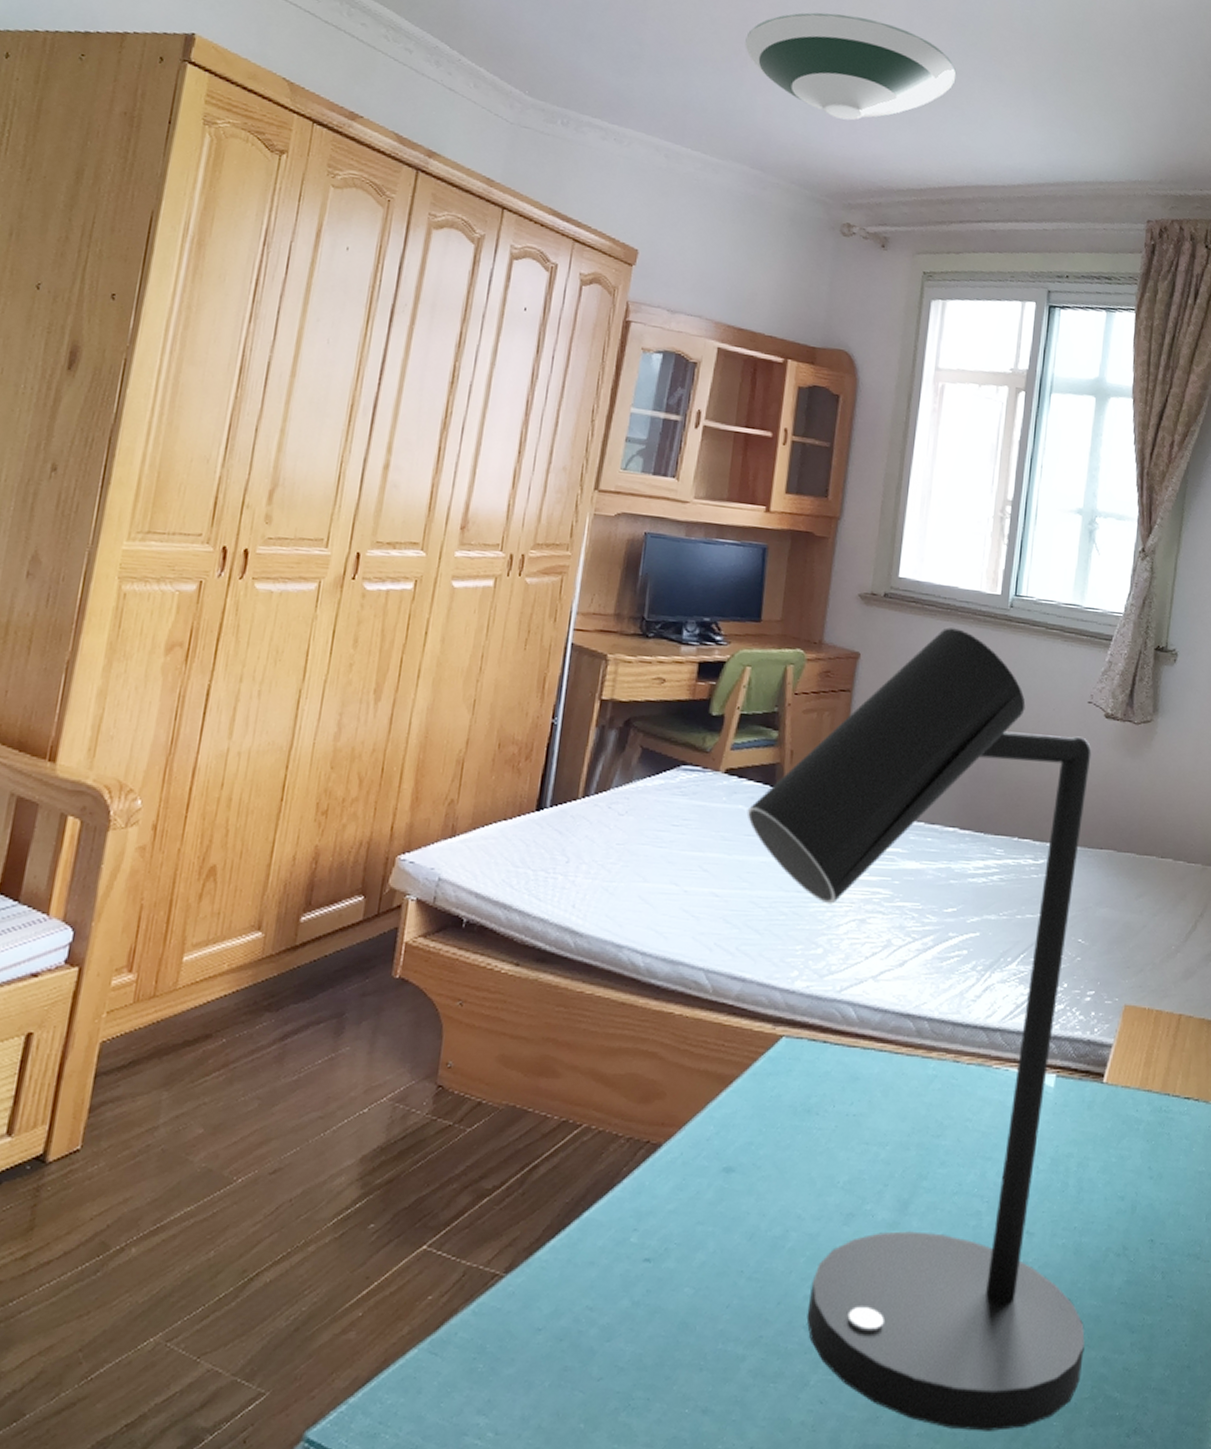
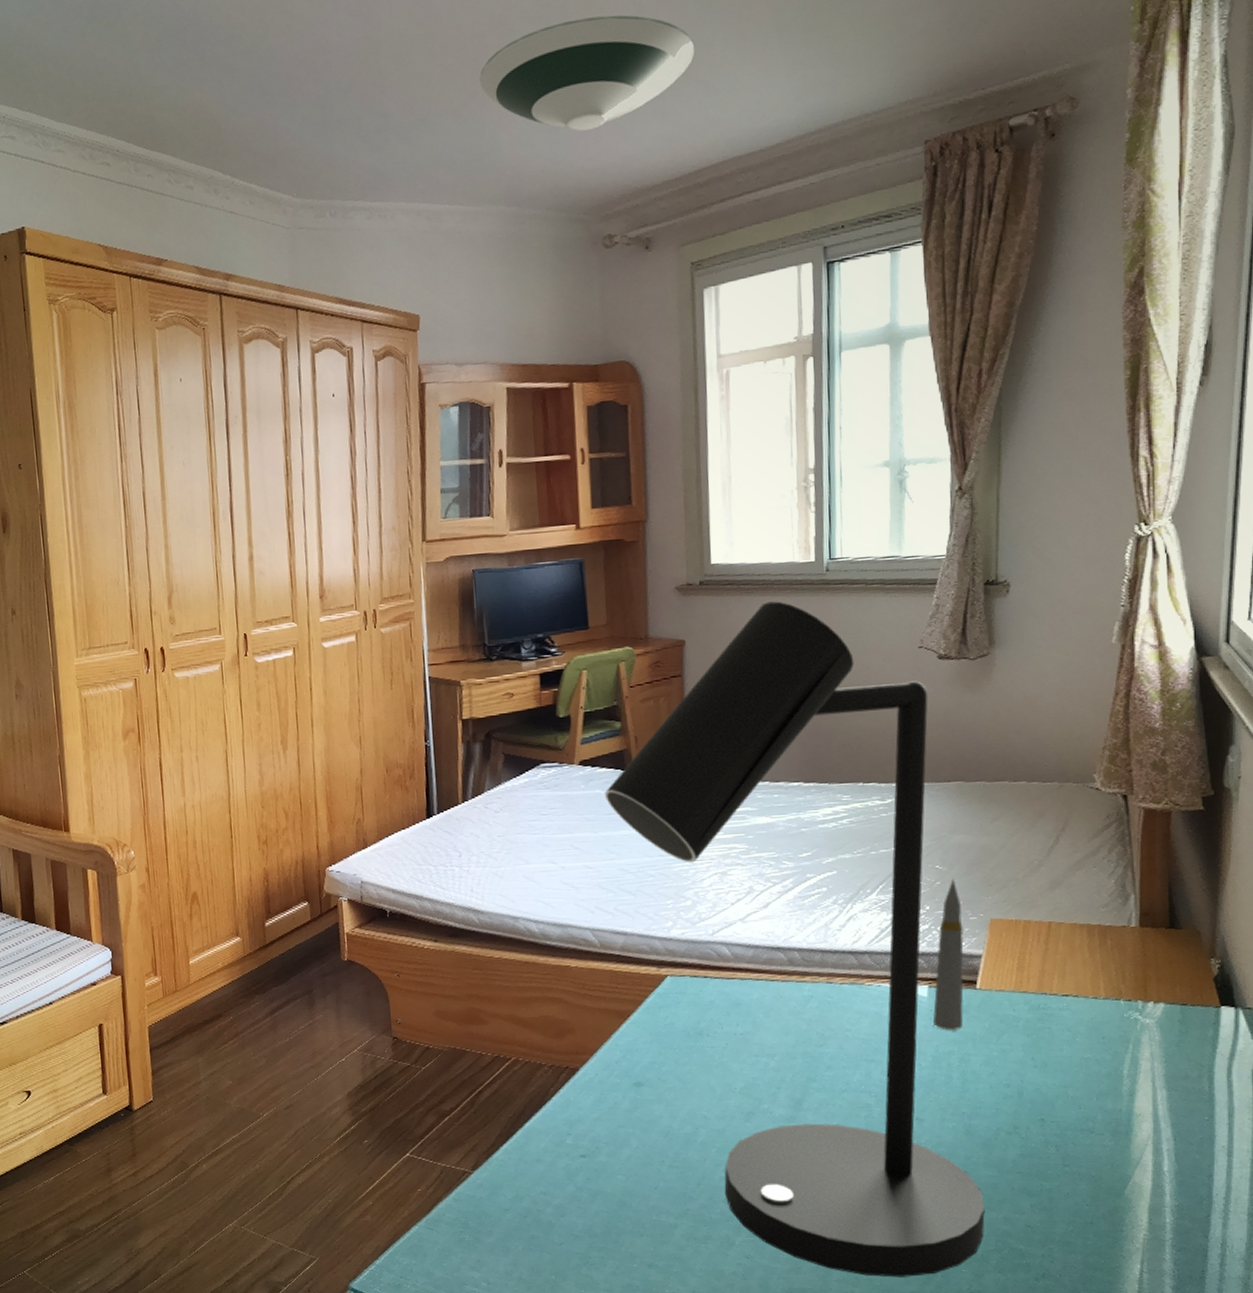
bullet: none [1057,956,1098,1129] -> present [933,879,964,1030]

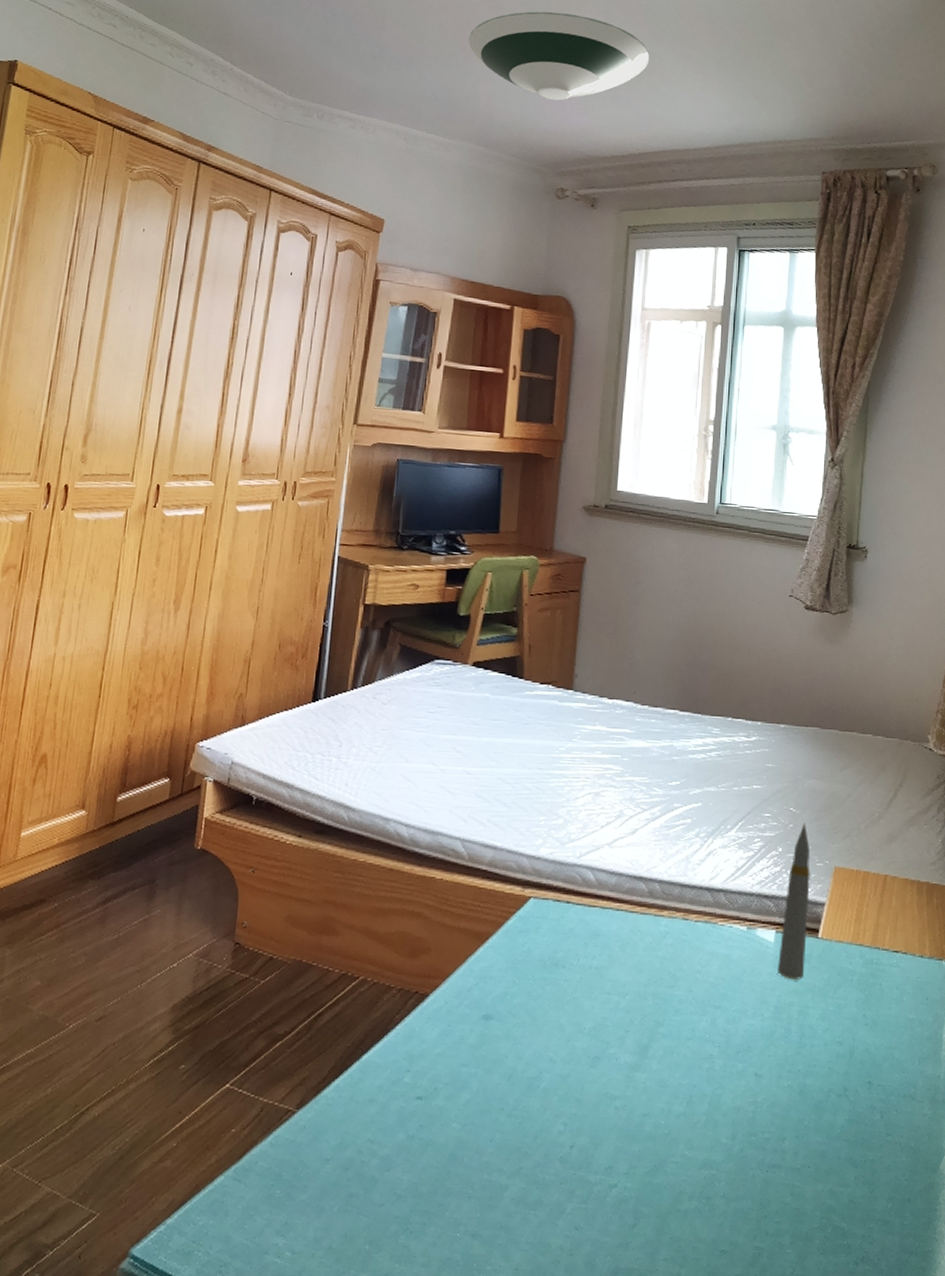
desk lamp: present [604,601,985,1277] -> none [492,533,813,1257]

